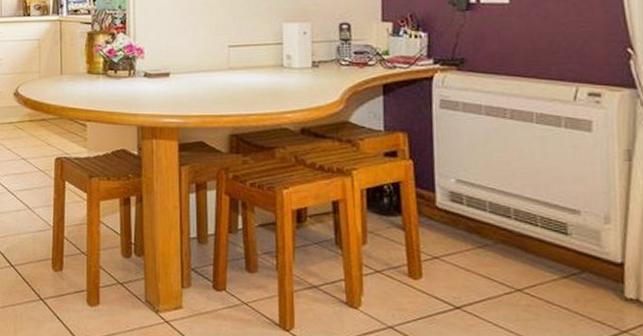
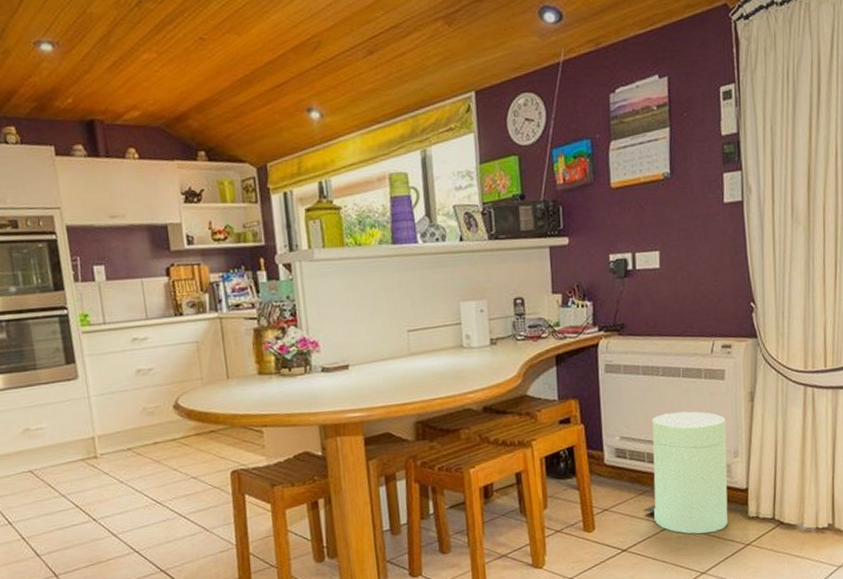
trash can: none [484,161,596,309] -> present [644,411,728,534]

